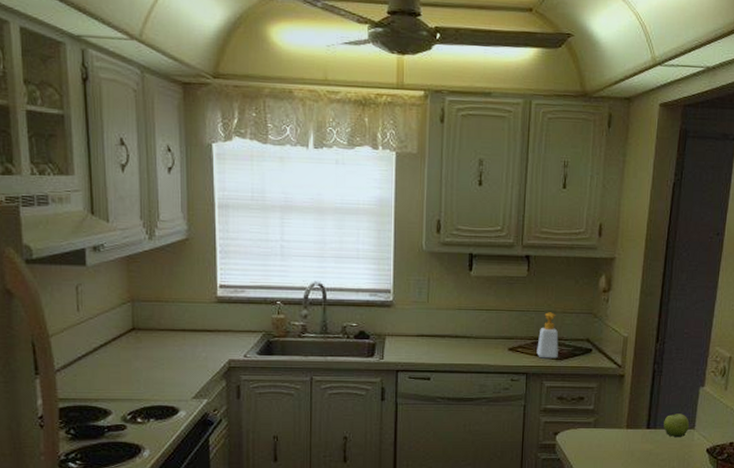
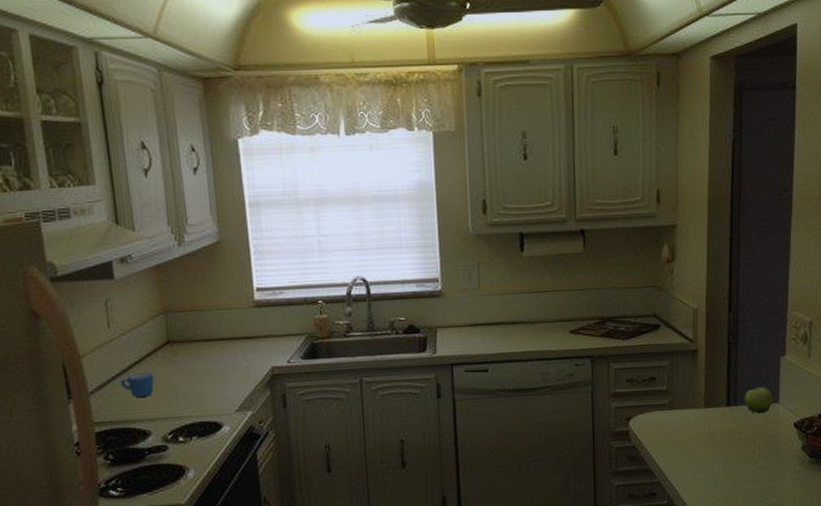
mug: none [86,356,118,378] -> present [120,372,154,397]
soap bottle: present [536,312,559,359] -> none [600,288,624,339]

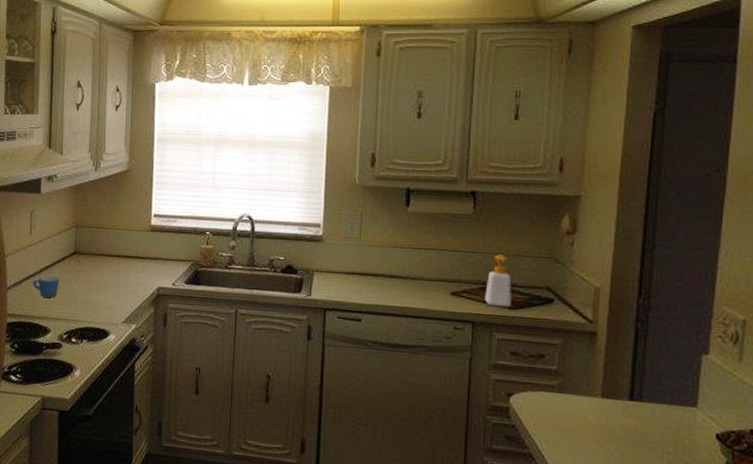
soap bottle: none [600,288,624,339] -> present [485,254,512,308]
fruit: present [745,386,773,414] -> none [653,383,690,416]

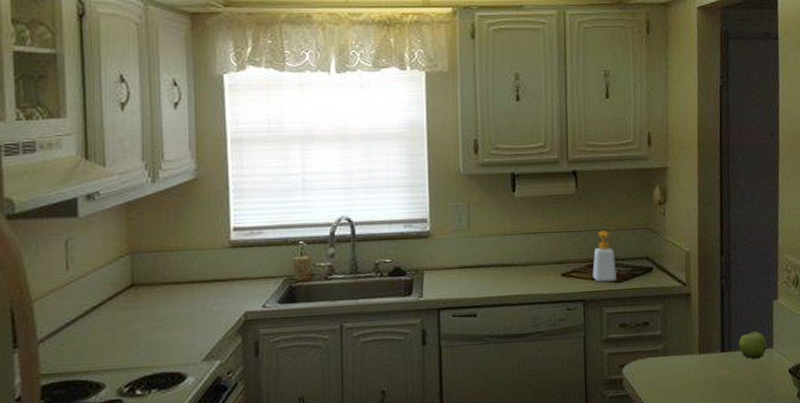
mug: present [33,276,60,298] -> none [75,318,113,346]
fruit: none [653,383,690,416] -> present [739,331,767,360]

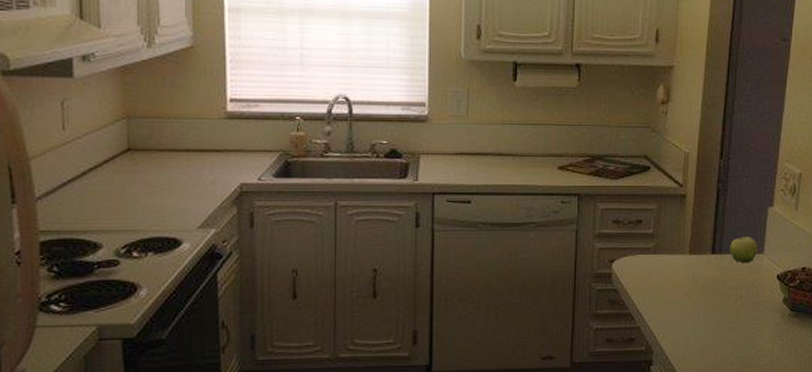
soap bottle: present [592,230,616,282] -> none [589,126,614,178]

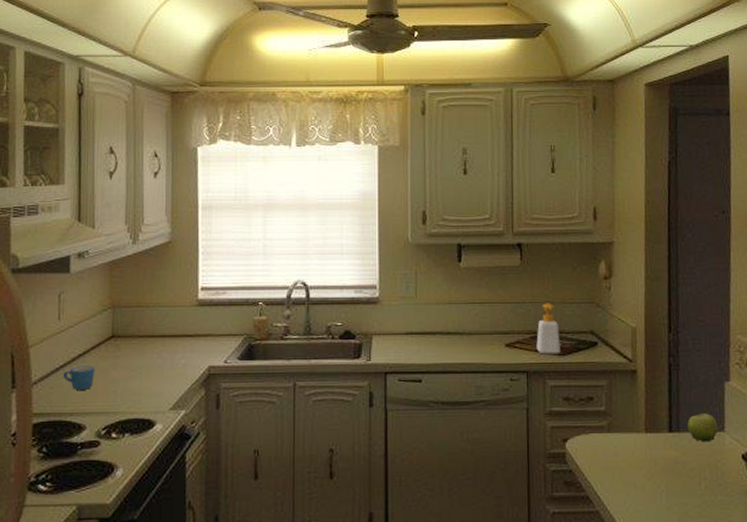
mug: none [72,181,110,206] -> present [63,366,95,390]
soap bottle: none [589,126,614,178] -> present [536,303,560,354]

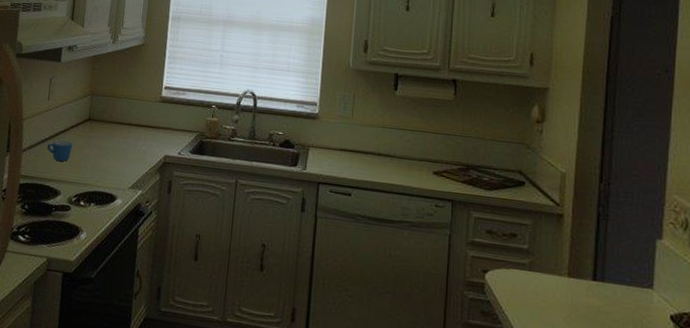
soap bottle: present [536,303,560,354] -> none [463,138,488,188]
fruit: present [688,412,718,442] -> none [613,265,646,297]

